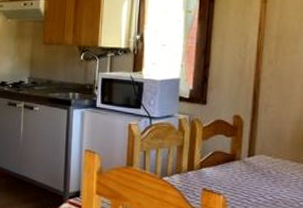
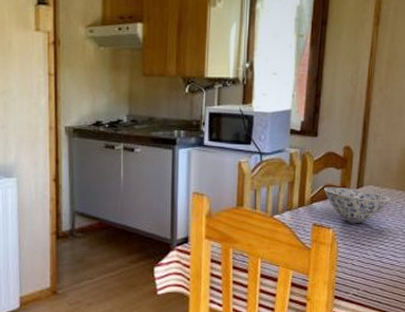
bowl: none [214,153,284,192] -> present [324,186,390,223]

